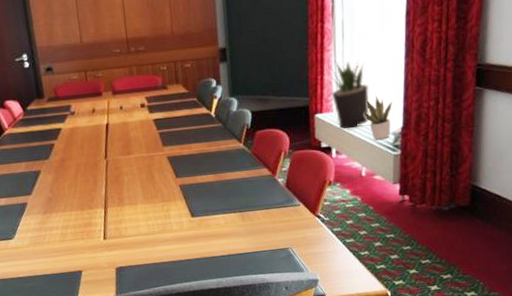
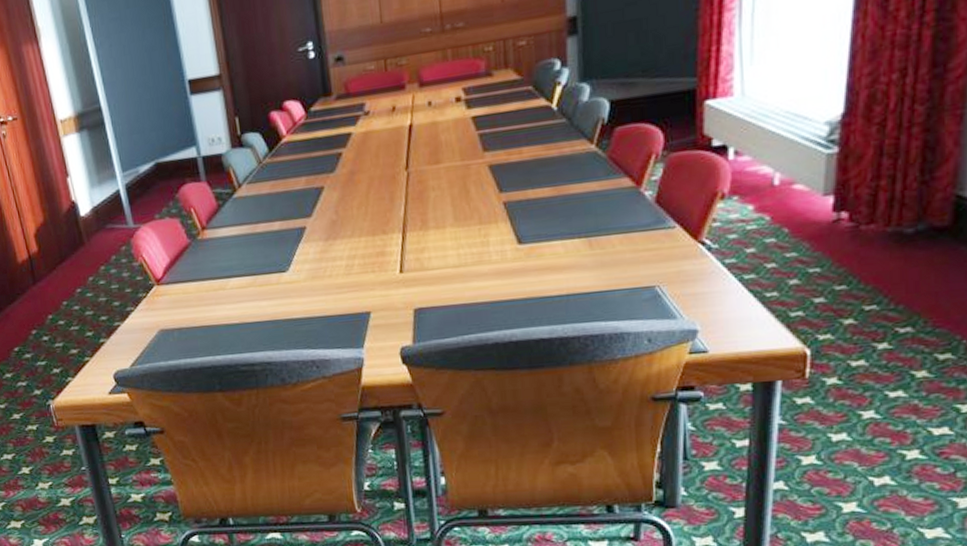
planter: present [331,60,370,128] -> none [731,21,791,119]
potted plant: present [364,96,393,141] -> none [782,70,830,134]

